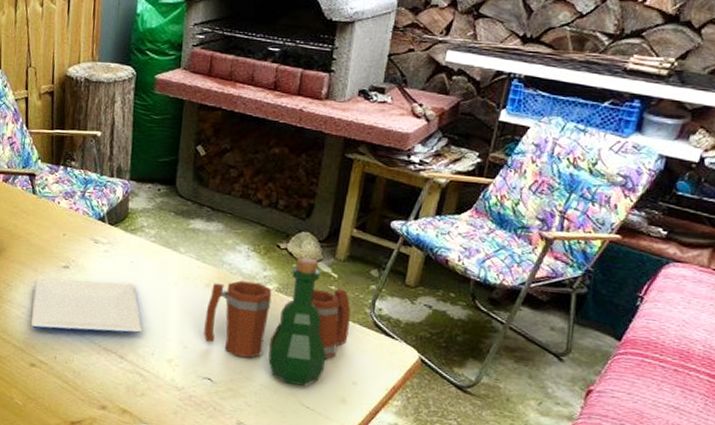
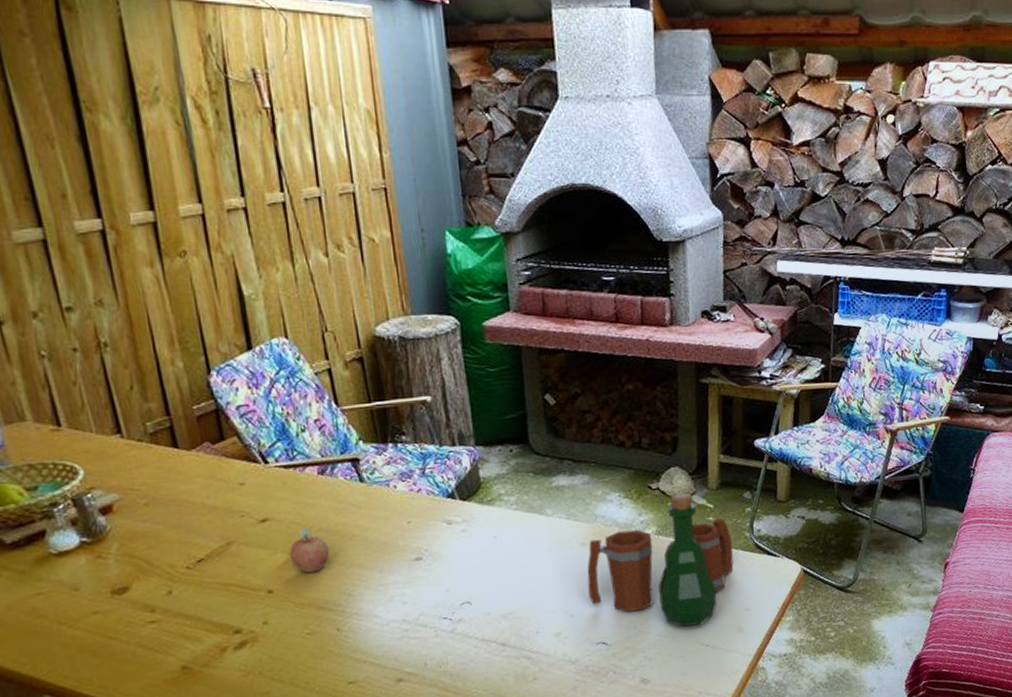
plate: present [31,278,143,333] -> none [383,561,522,637]

